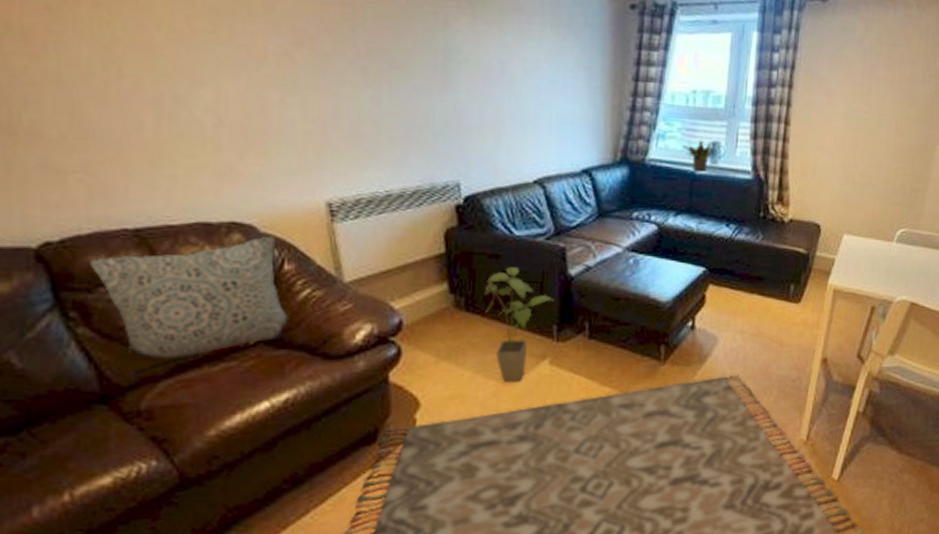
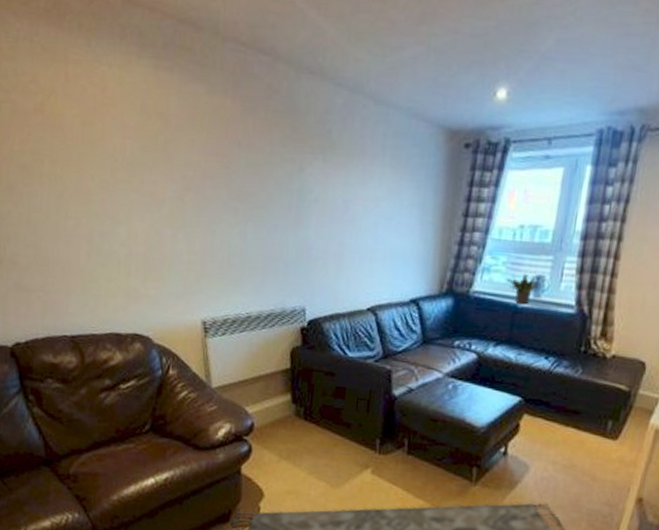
pillow: present [90,236,291,375] -> none [43,346,172,447]
house plant: present [485,267,554,382] -> none [320,384,378,486]

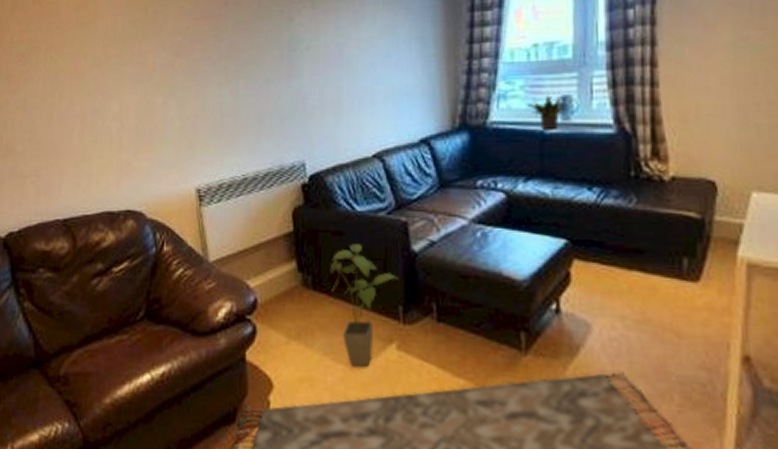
house plant: none [320,384,378,486] -> present [330,244,398,368]

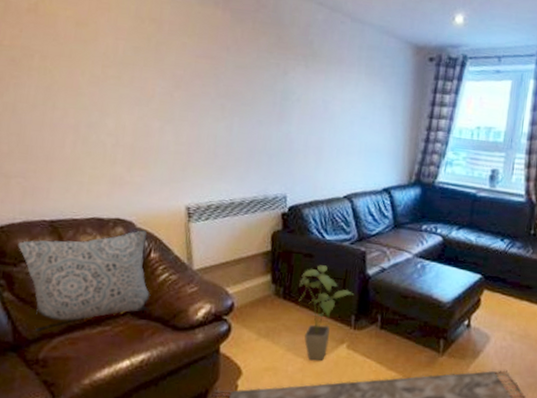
pillow: none [35,221,167,344] -> present [18,230,151,332]
potted plant: present [527,95,564,131] -> none [466,167,493,193]

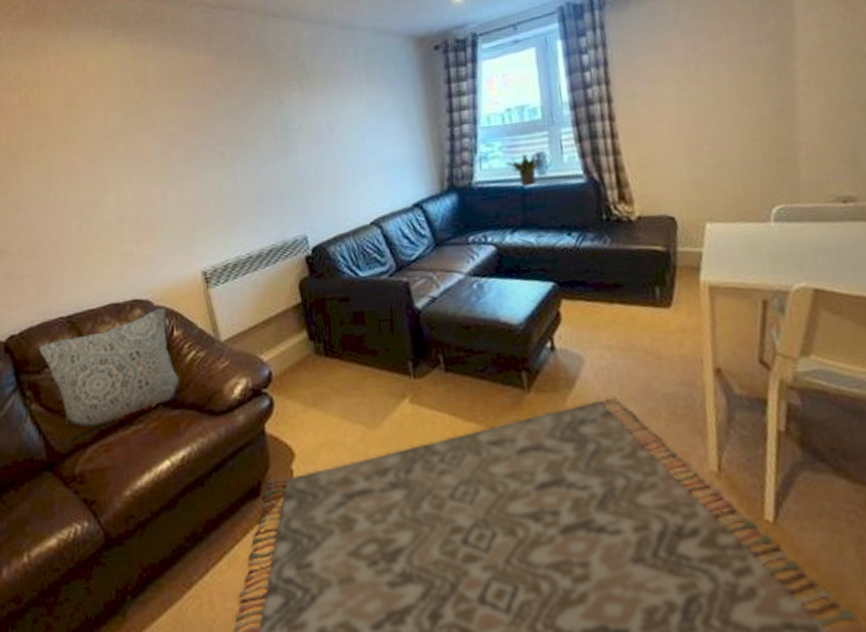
house plant: present [299,265,354,361] -> none [340,307,405,426]
potted plant: none [466,167,493,193] -> present [506,153,540,186]

